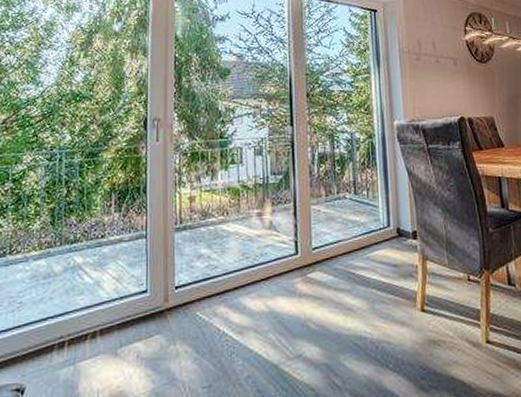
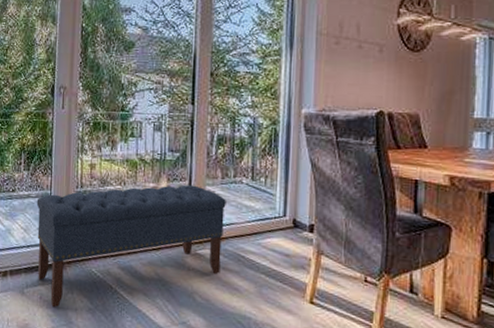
bench: none [130,206,332,365] -> present [36,184,226,308]

